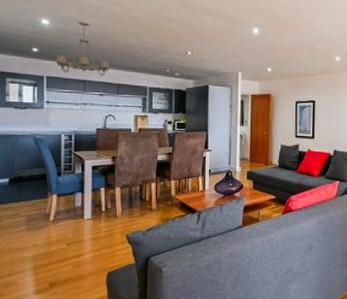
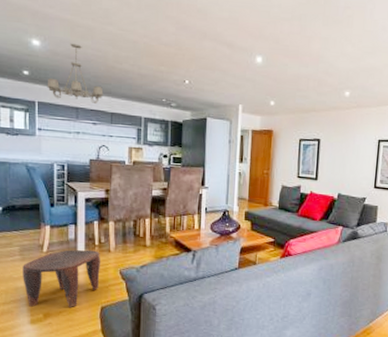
stool: none [28,216,108,277] -> present [23,249,101,307]

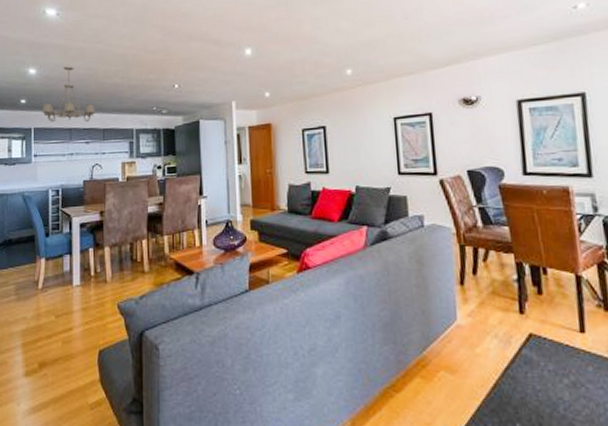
stool: present [23,249,101,307] -> none [18,282,98,355]

